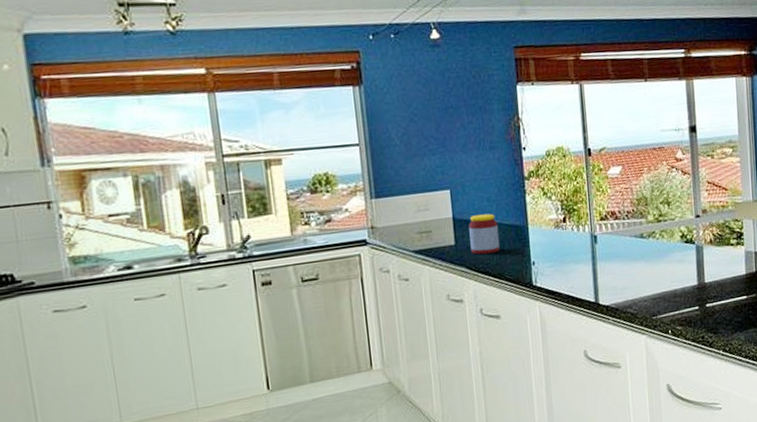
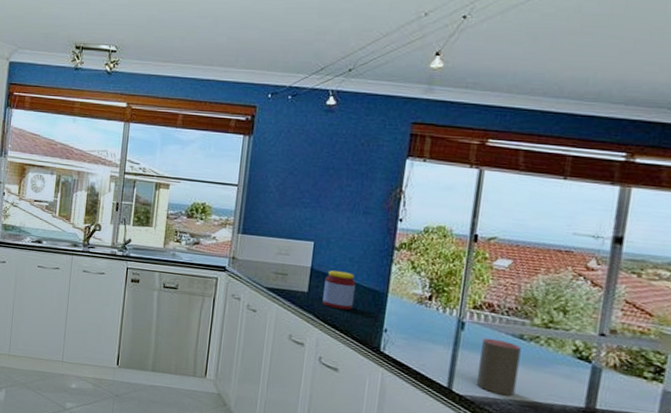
cup: none [614,243,647,295] -> present [475,338,521,396]

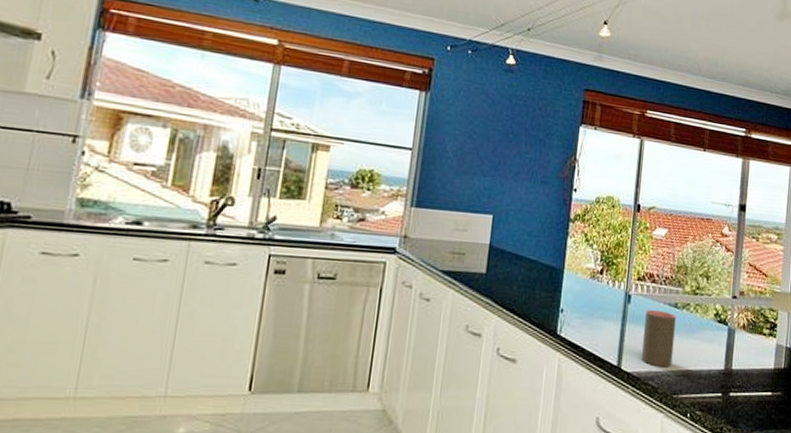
jar: present [322,270,356,310] -> none [501,247,534,291]

